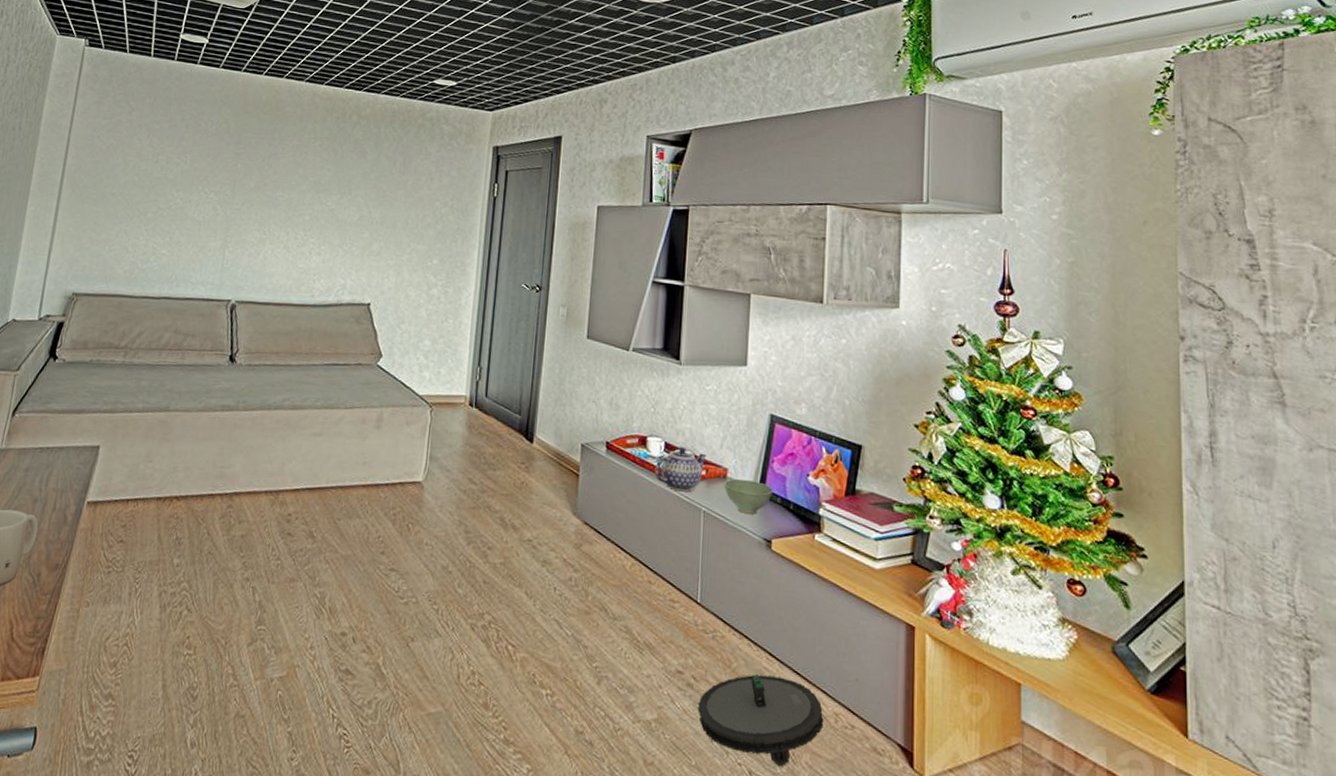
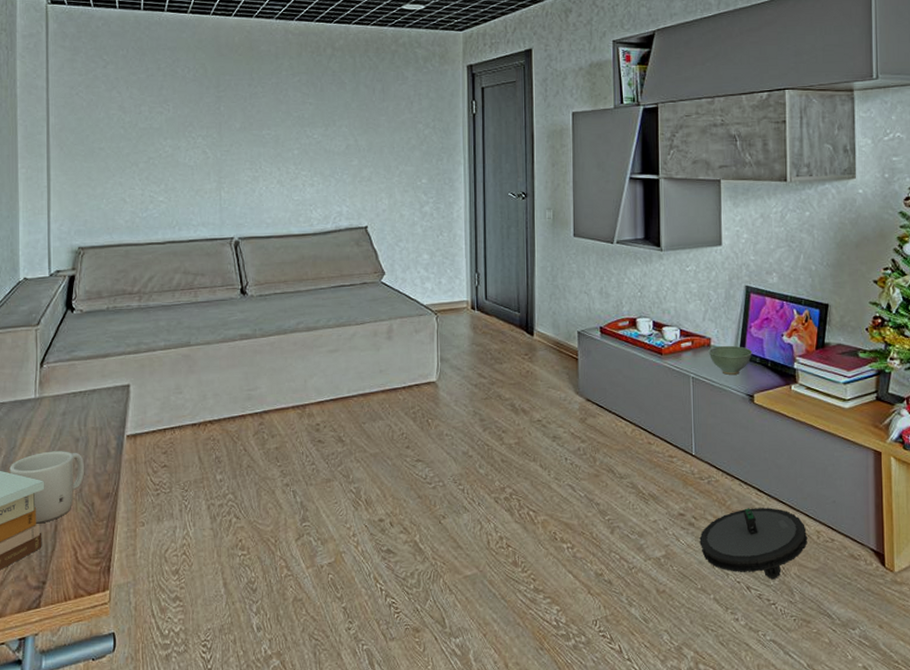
teapot: present [654,447,707,492] -> none [646,324,691,363]

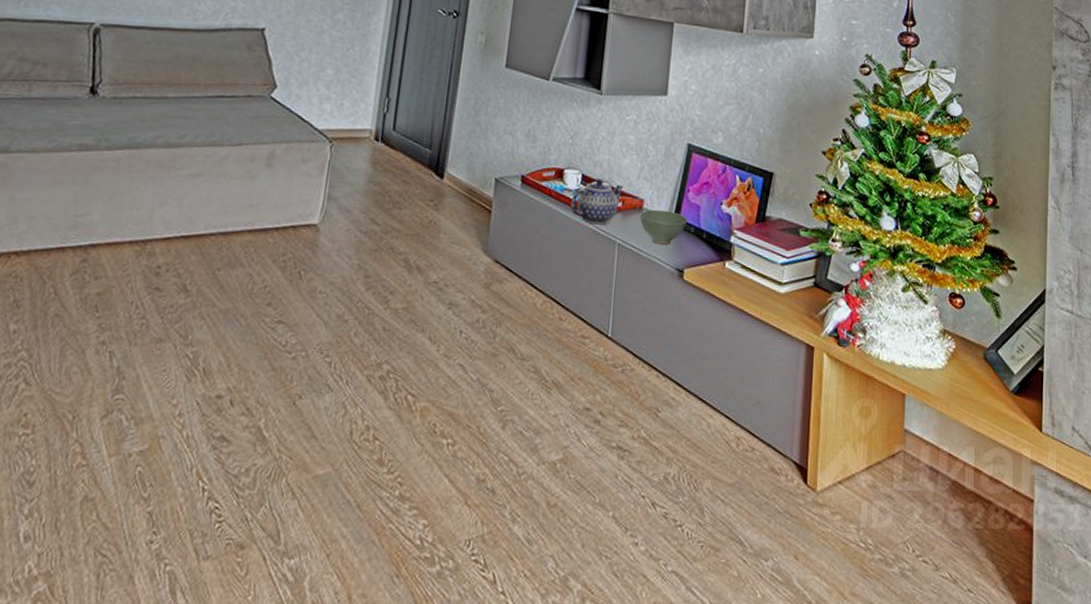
teapot: none [646,324,691,363] -> present [570,179,624,225]
robot vacuum: present [699,507,808,580] -> none [604,405,726,495]

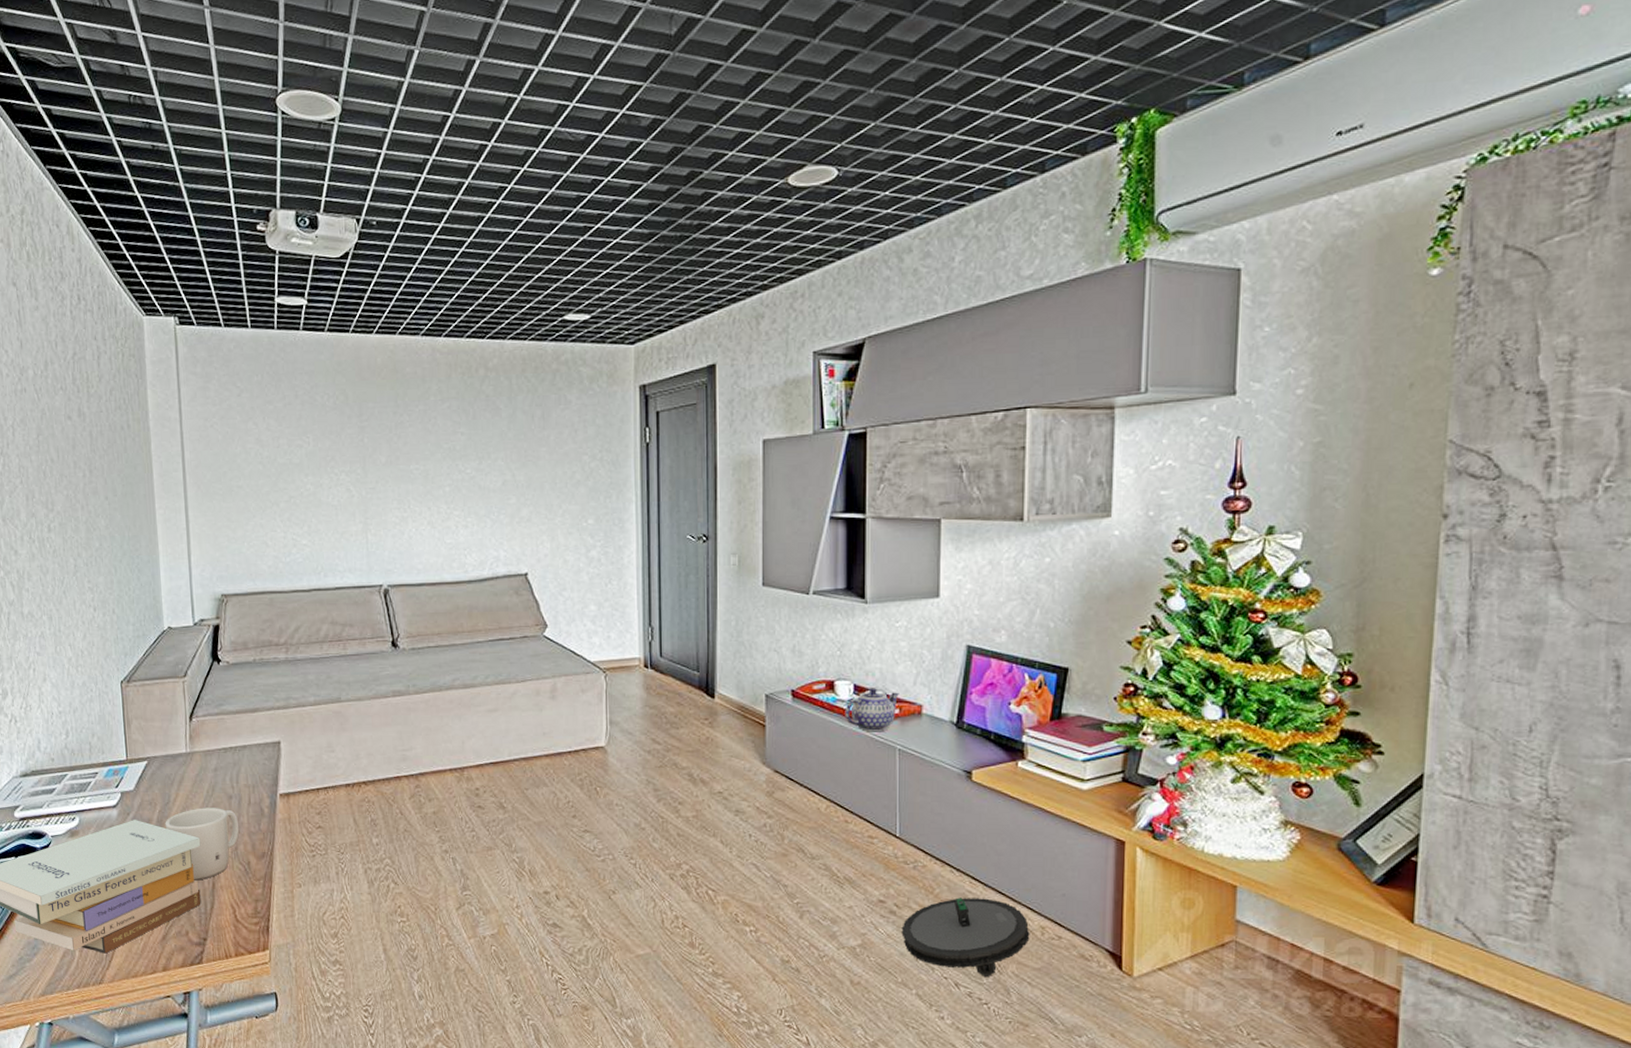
robot vacuum: none [604,405,726,495] -> present [901,897,1030,978]
bowl: present [639,209,688,245] -> none [919,714,973,747]

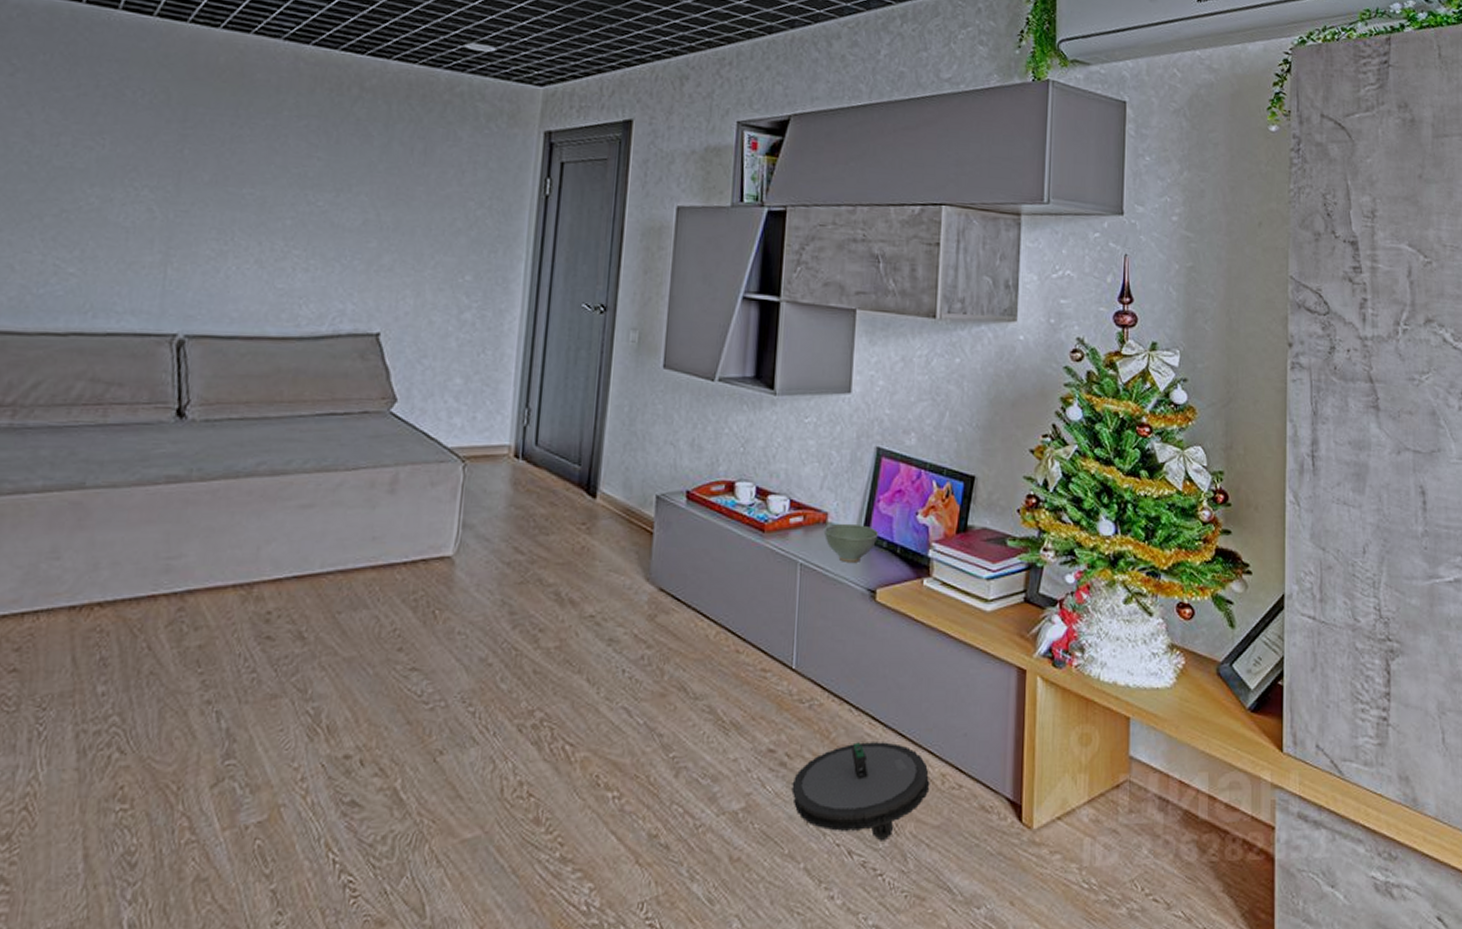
teapot: present [845,688,899,732] -> none [744,491,805,543]
bowl: none [919,714,973,747] -> present [823,523,879,562]

